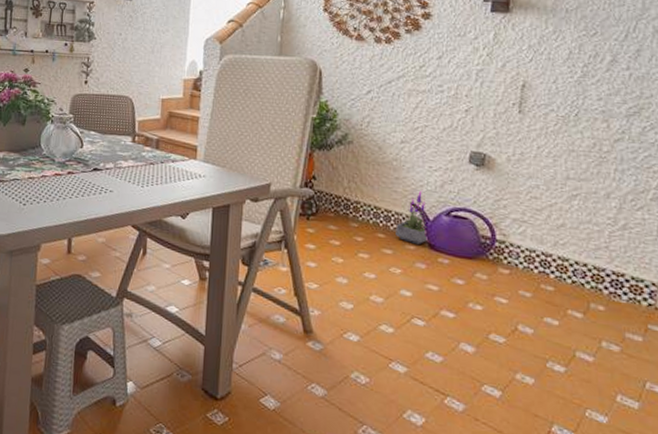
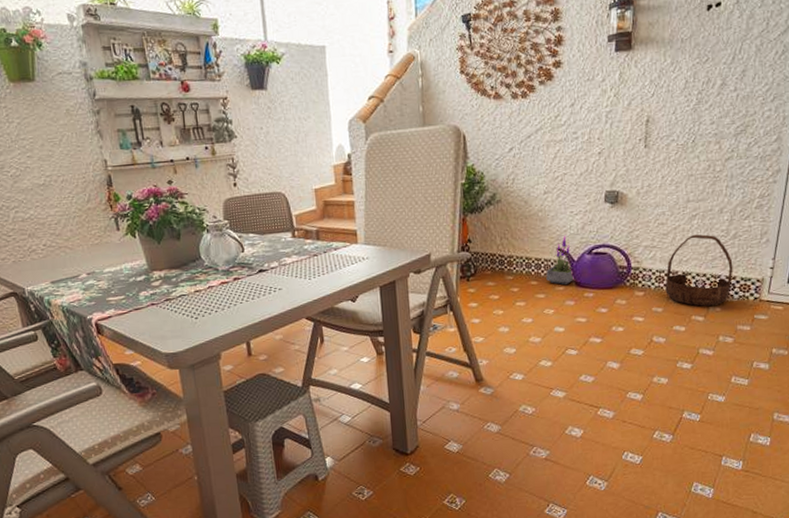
basket: none [536,216,622,304] -> present [665,234,733,307]

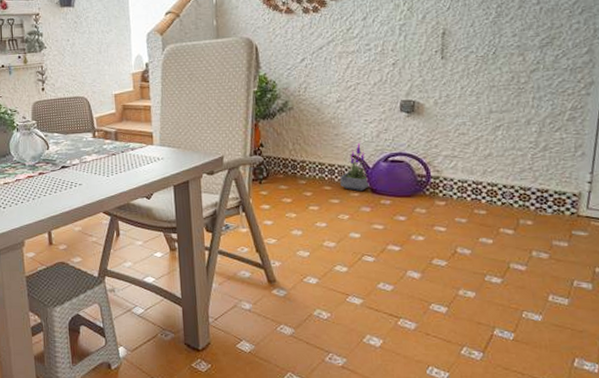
basket: present [665,234,733,307] -> none [468,145,545,220]

